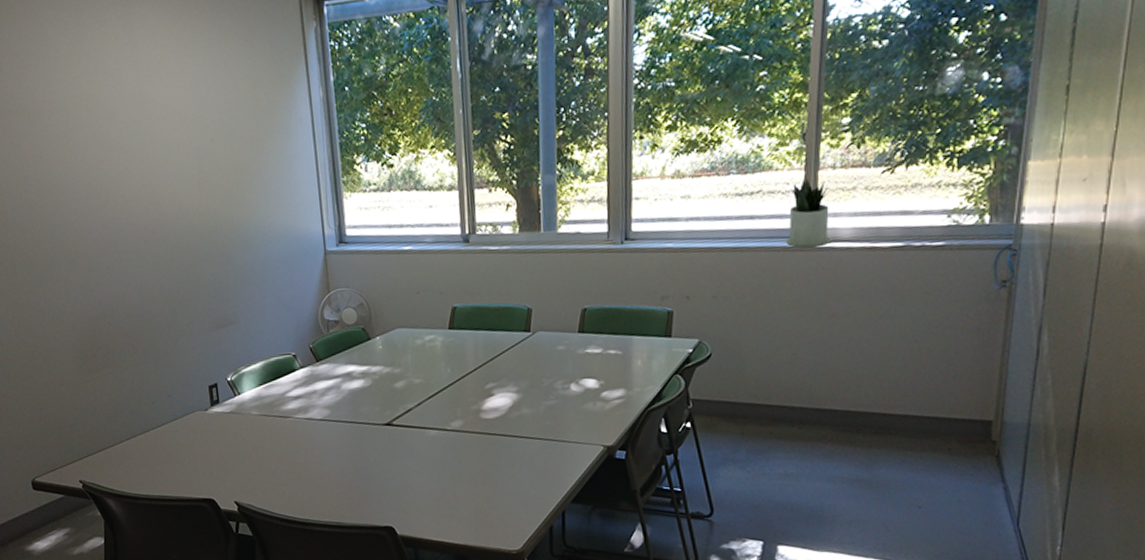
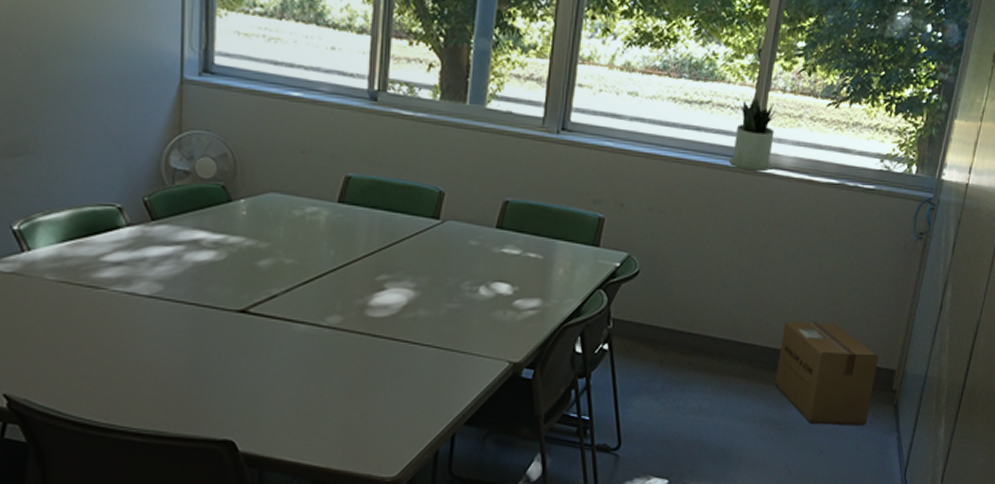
box: none [860,381,971,481] -> present [774,320,878,426]

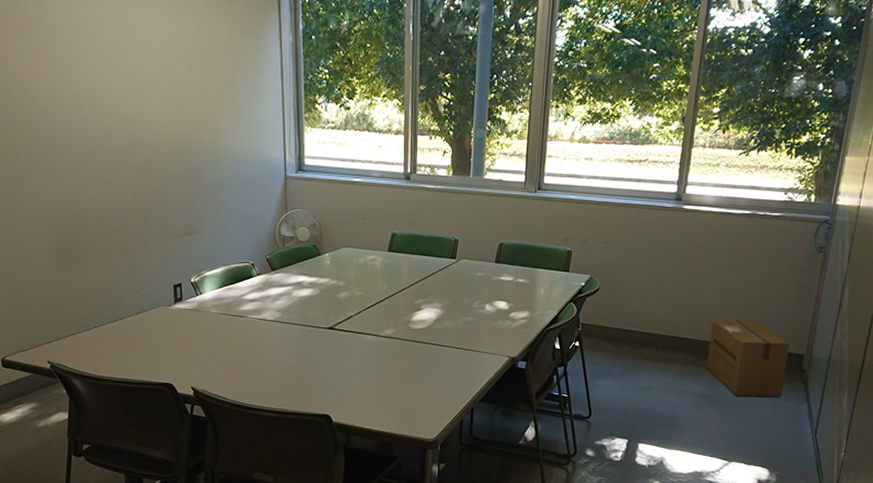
planter: present [728,97,776,172] -> none [663,153,699,209]

